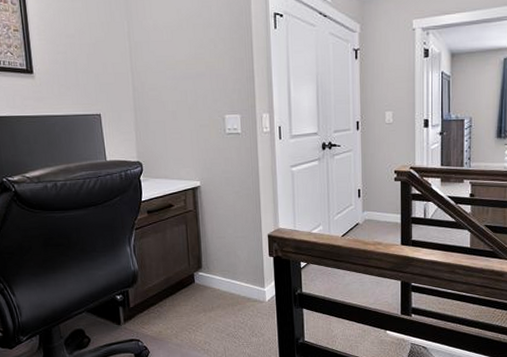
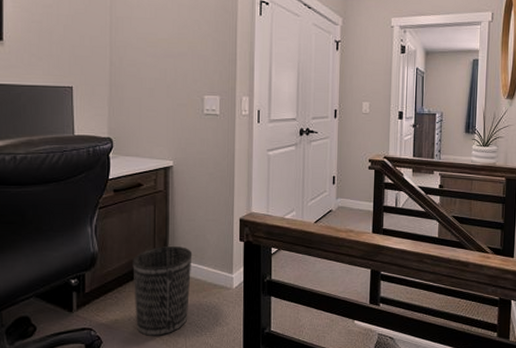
wastebasket: none [170,262,226,347] -> present [132,245,193,337]

